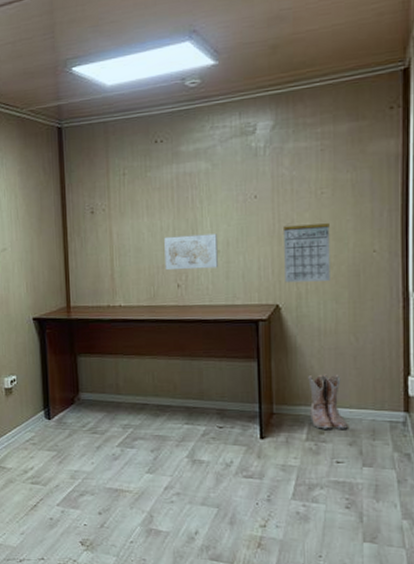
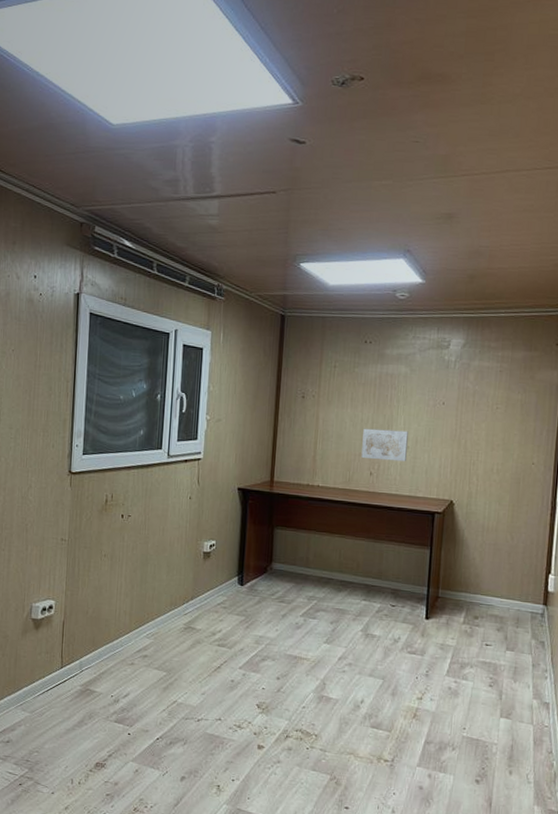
calendar: present [284,223,330,283] -> none [460,432,500,485]
boots: present [308,374,348,429] -> none [467,565,498,616]

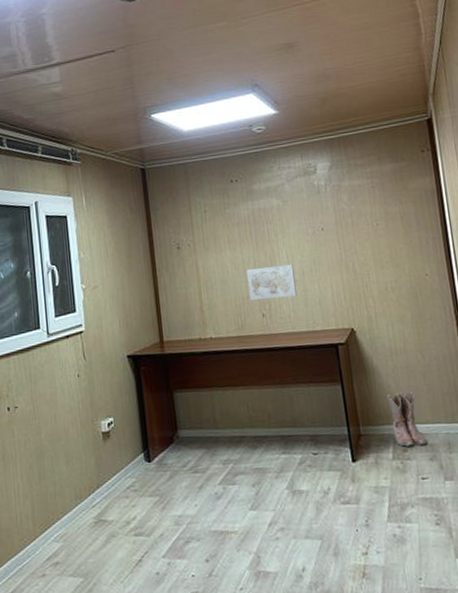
boots: none [467,565,498,616] -> present [387,391,427,447]

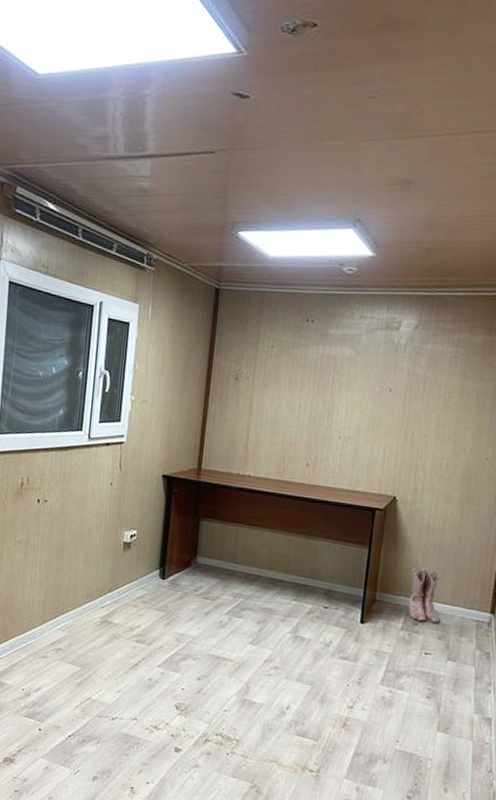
wall art: present [246,264,297,301] -> none [297,414,350,453]

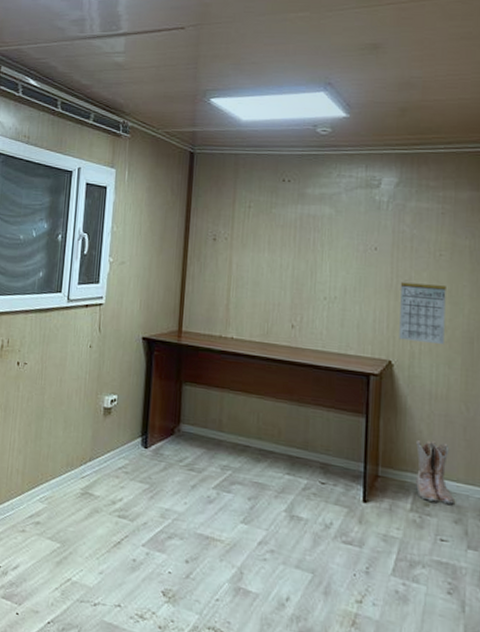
calendar: none [405,423,452,481] -> present [399,282,446,344]

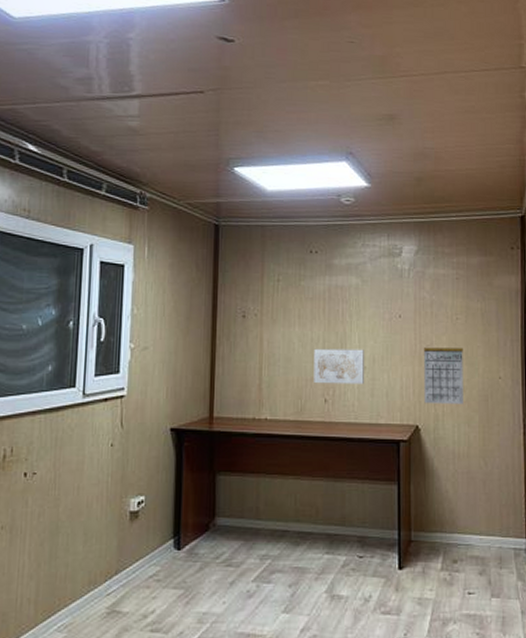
wall art: none [281,274,335,314] -> present [314,348,364,385]
boots: present [415,440,454,505] -> none [444,499,478,558]

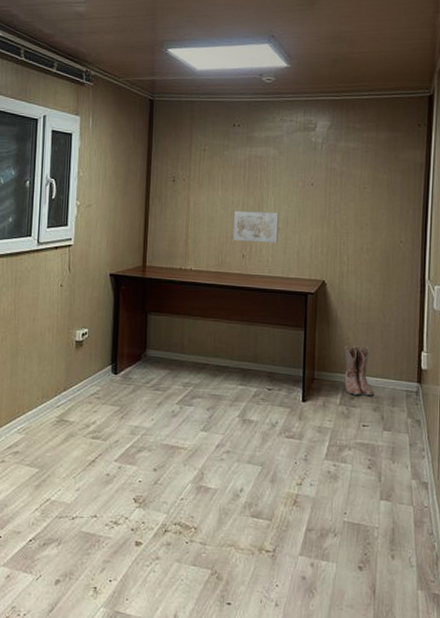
calendar: present [424,347,463,404] -> none [331,213,368,264]
boots: none [444,499,478,558] -> present [343,345,374,396]

